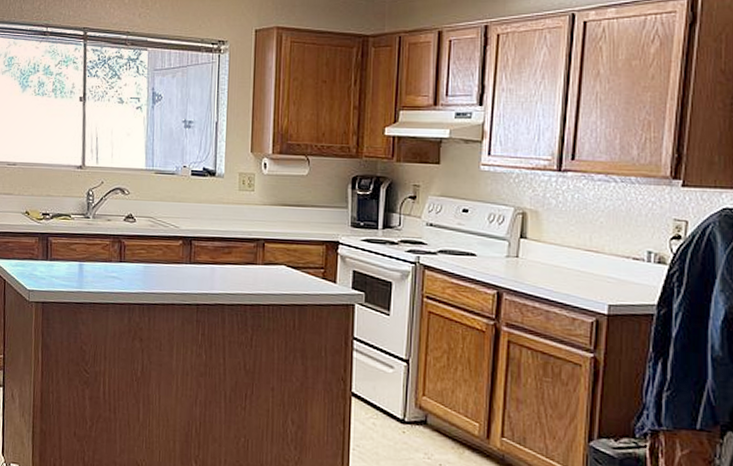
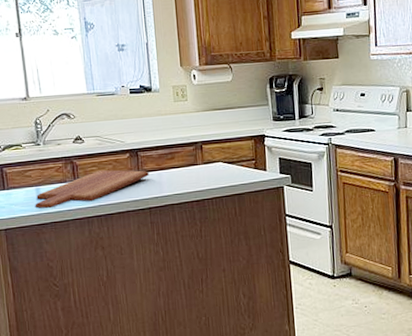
cutting board: none [76,254,201,287] -> present [35,170,149,208]

